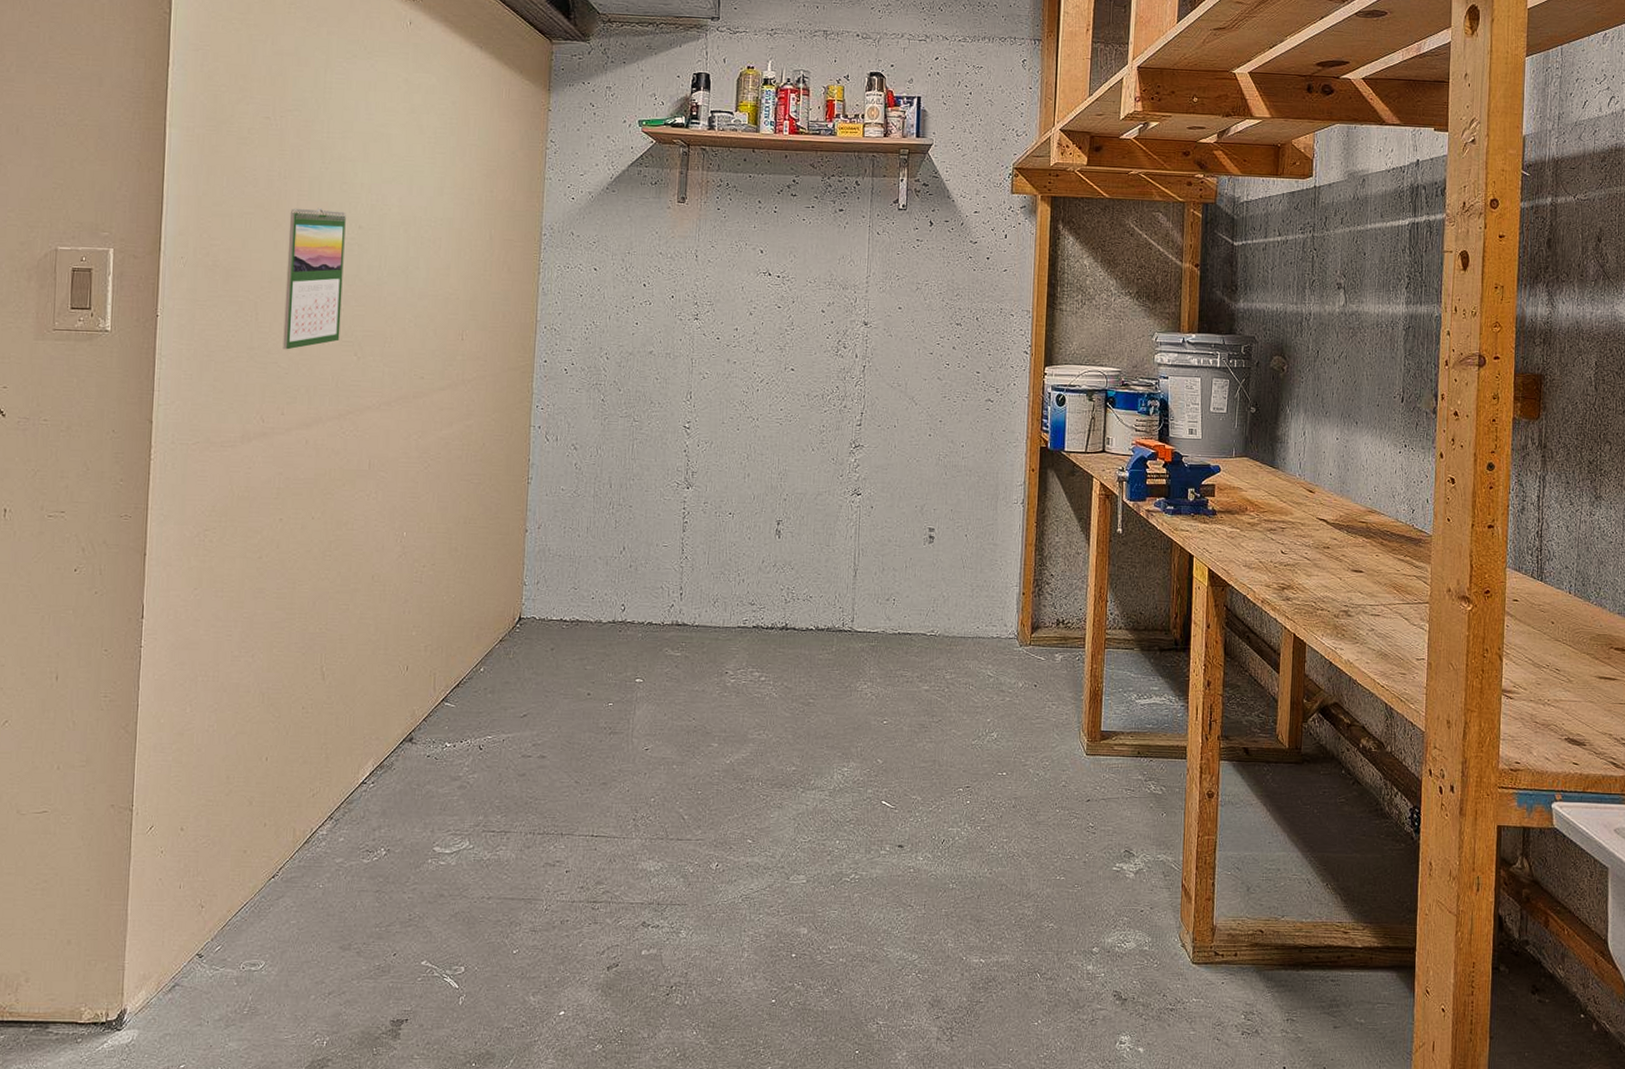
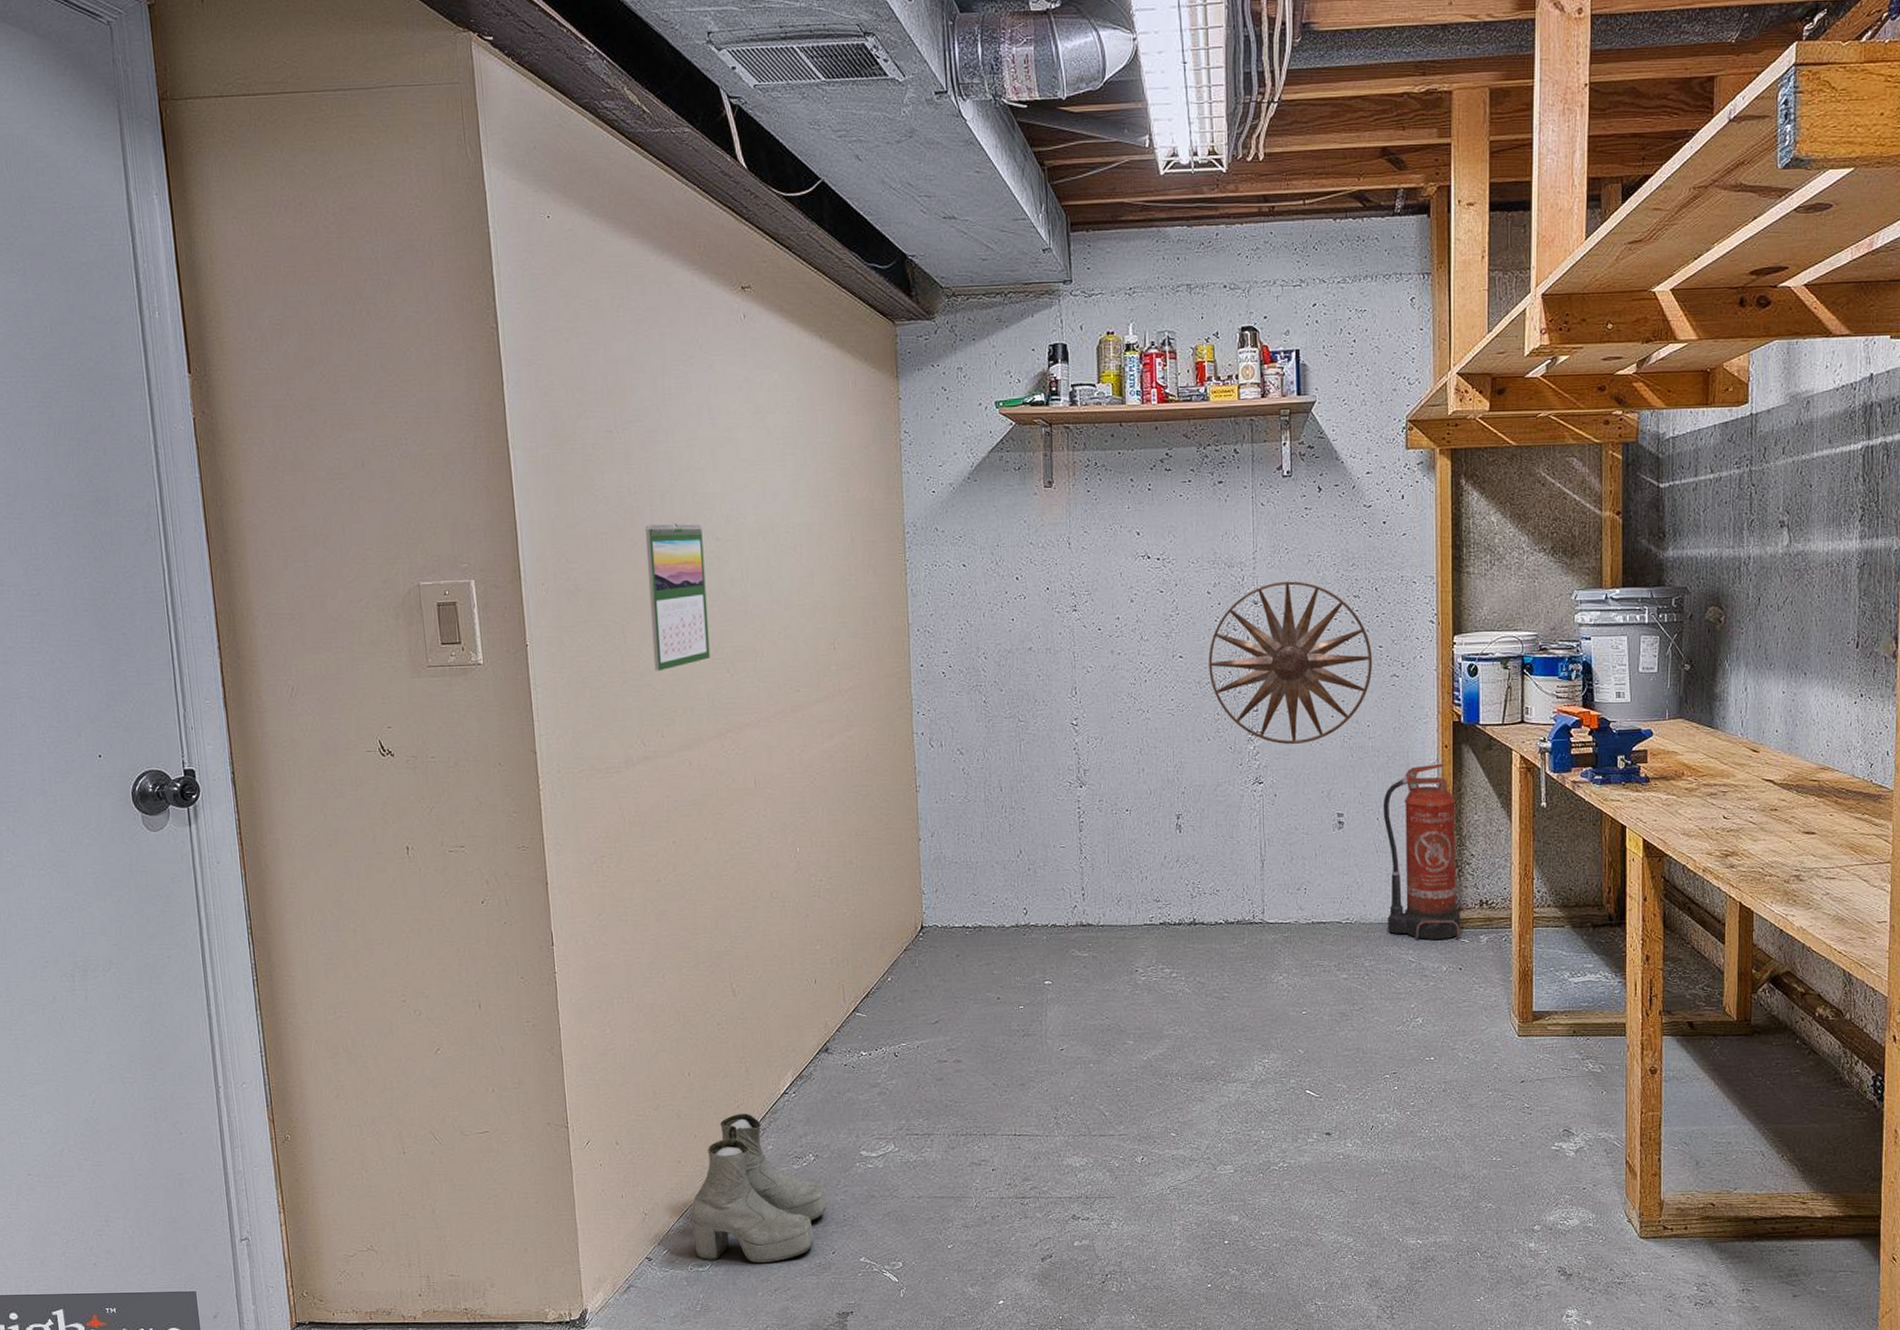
boots: none [250,803,394,964] -> present [691,1114,827,1264]
wall art: none [818,305,970,460] -> present [1208,581,1373,745]
fire extinguisher: none [969,486,1039,657] -> present [1383,763,1461,940]

